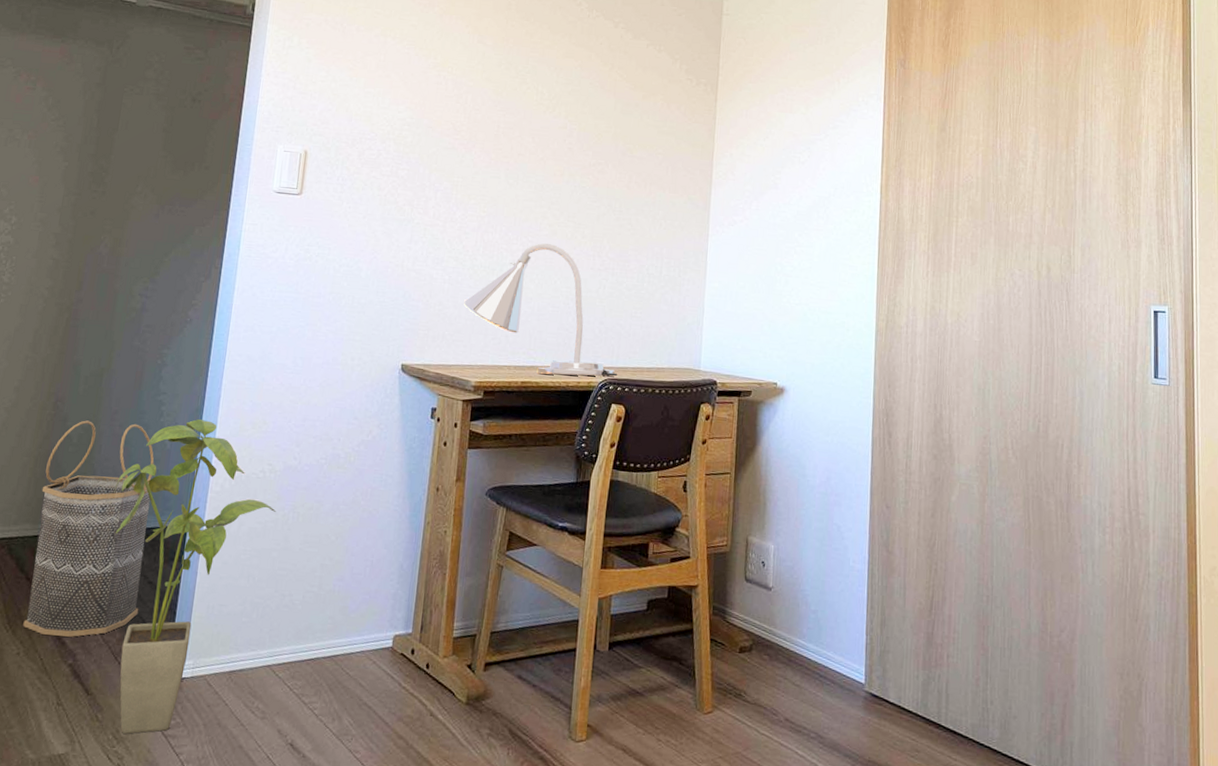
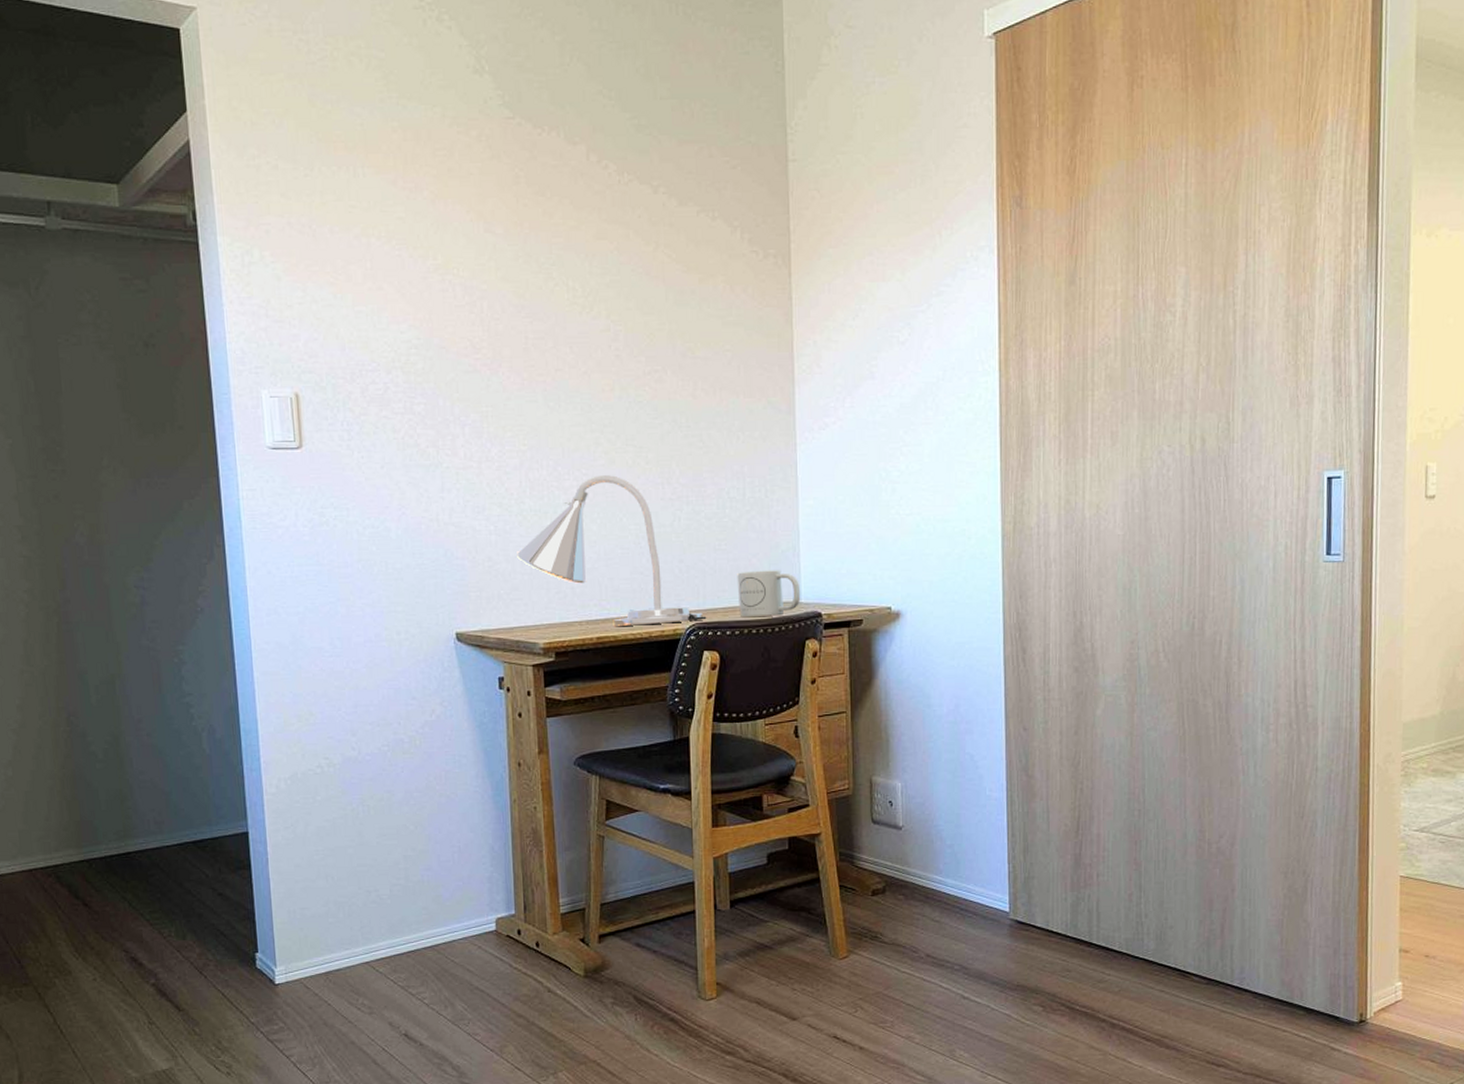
basket: present [23,420,155,637] -> none [75,731,215,959]
house plant: present [114,418,277,735] -> none [157,717,344,1045]
mug: none [646,338,701,380] -> present [737,570,801,618]

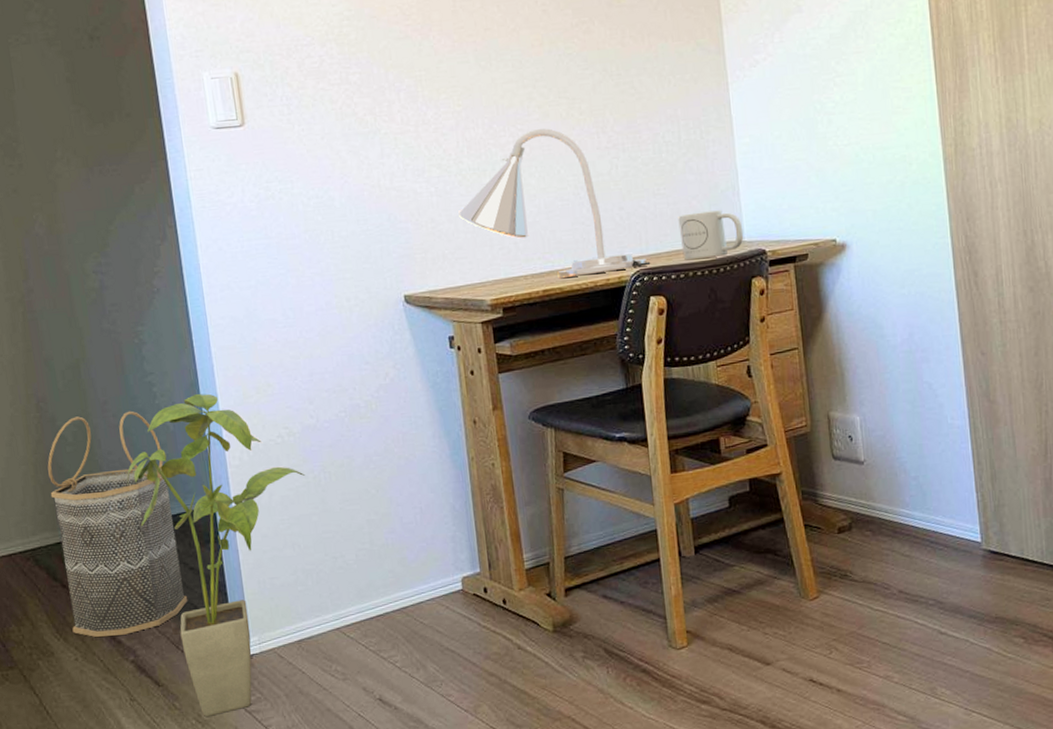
basket: none [75,731,215,959] -> present [47,411,188,638]
house plant: none [157,717,344,1045] -> present [126,393,306,718]

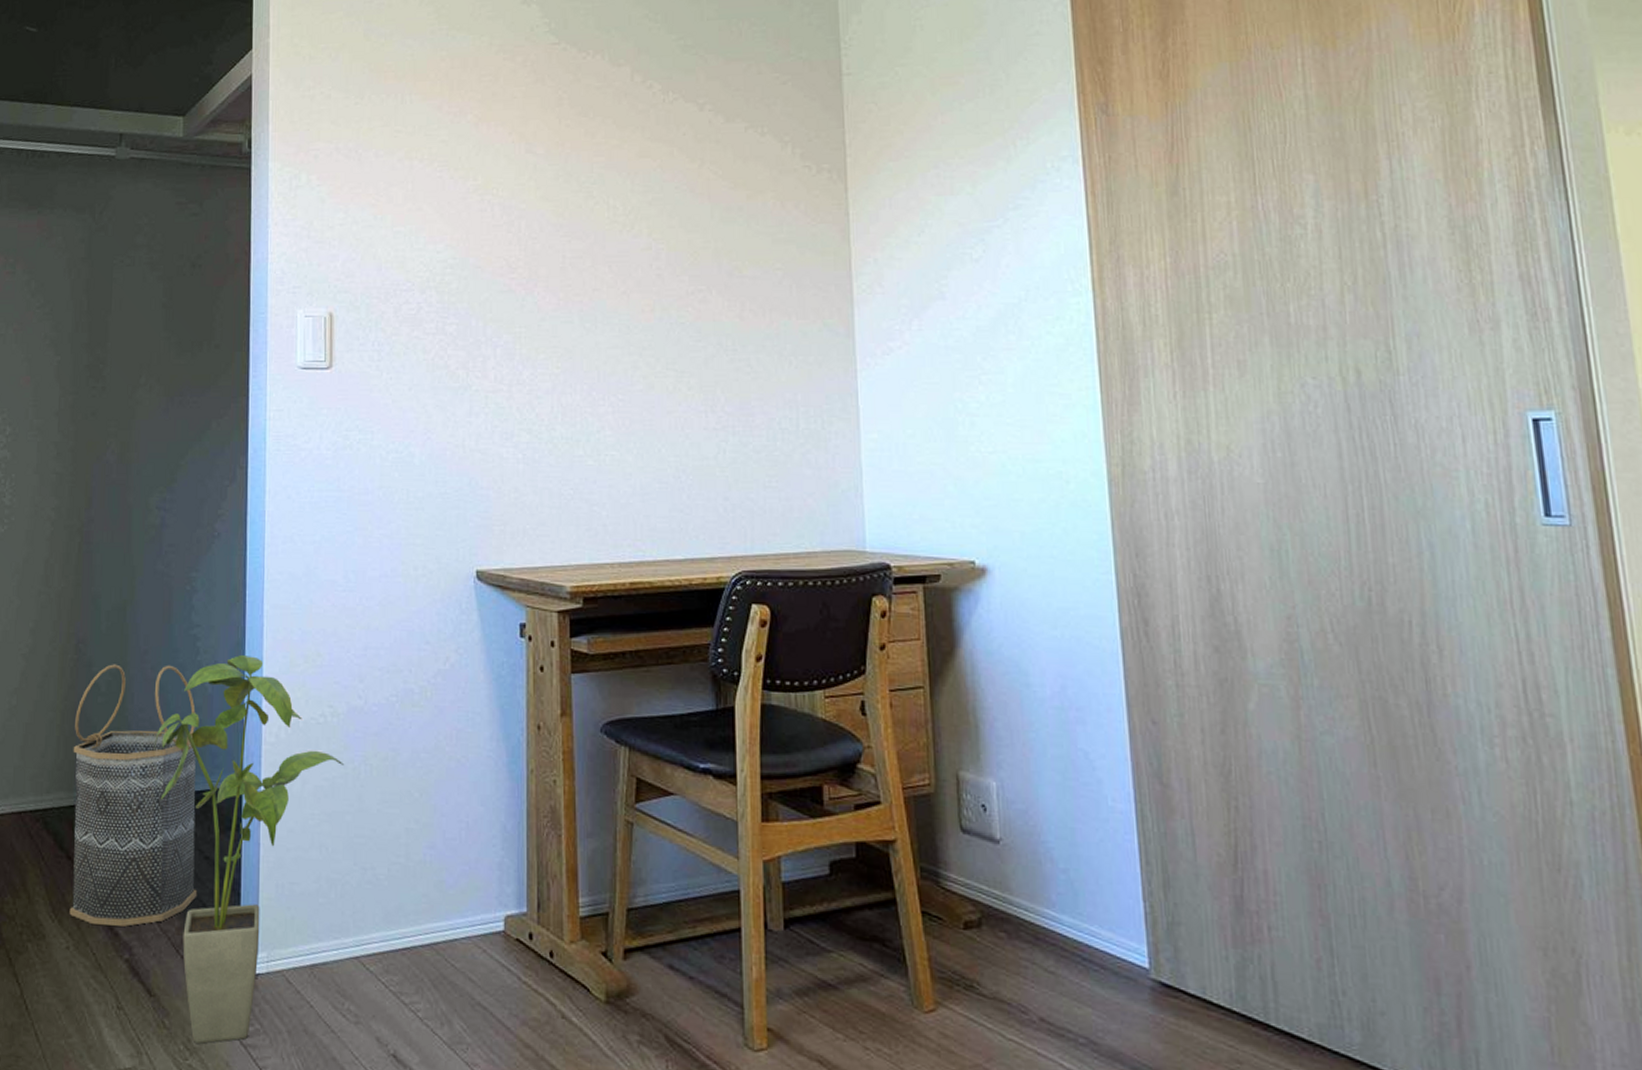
table lamp: present [459,128,651,278] -> none [545,402,755,571]
mug: present [678,210,744,261] -> none [790,512,865,567]

